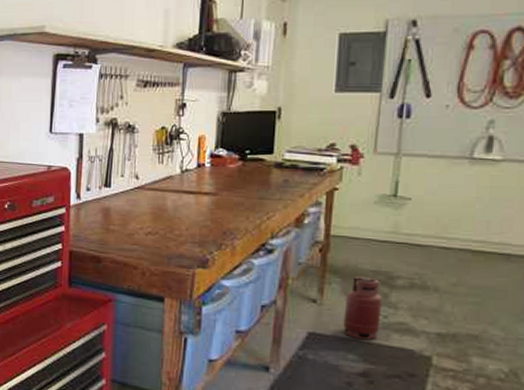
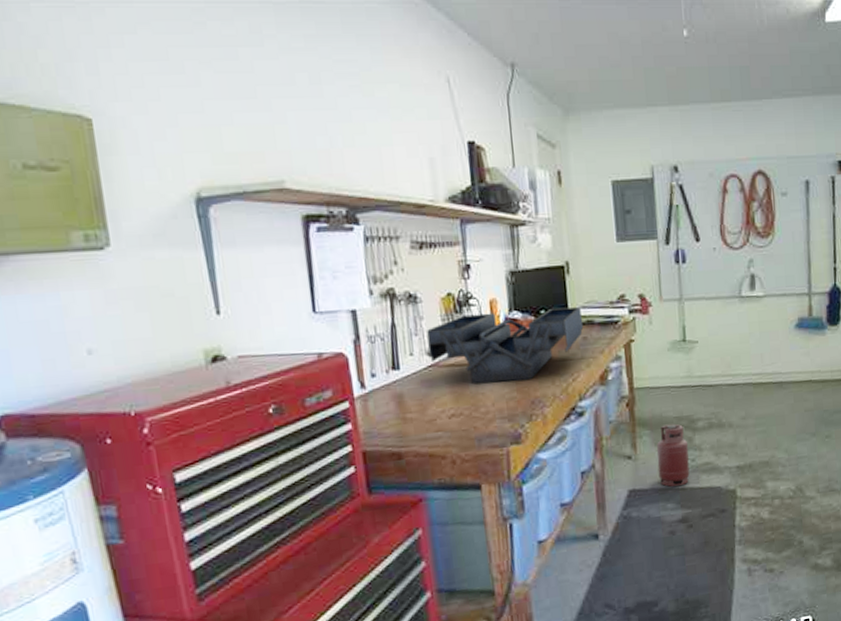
tool box: none [136,147,287,213] -> present [427,307,584,384]

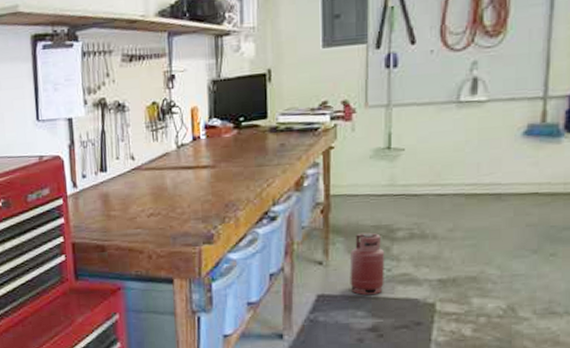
tool box: present [427,307,584,384] -> none [132,114,282,187]

